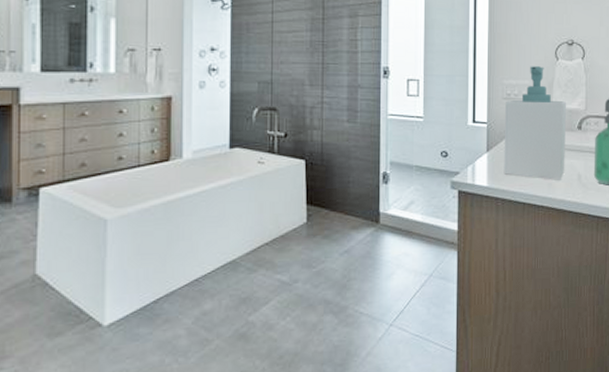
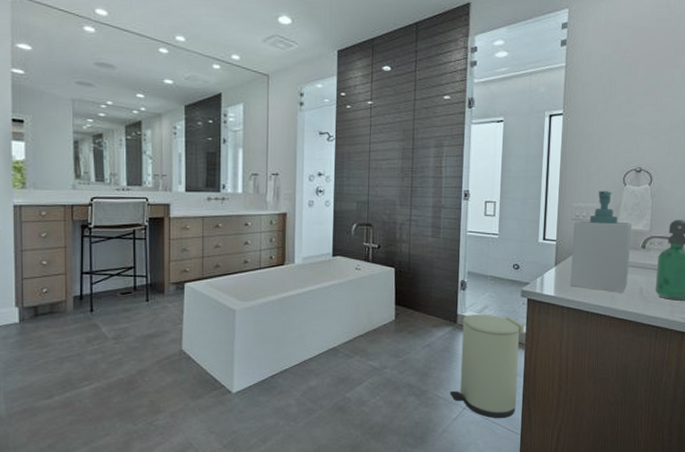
pedal bin: none [374,210,455,334] -> present [450,314,524,418]

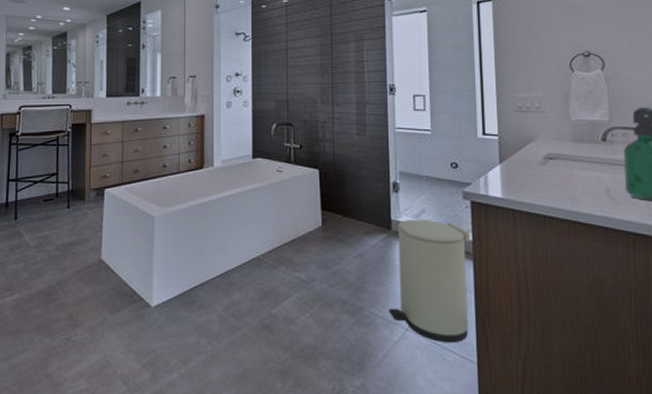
soap bottle: present [569,191,633,293] -> none [517,79,590,193]

